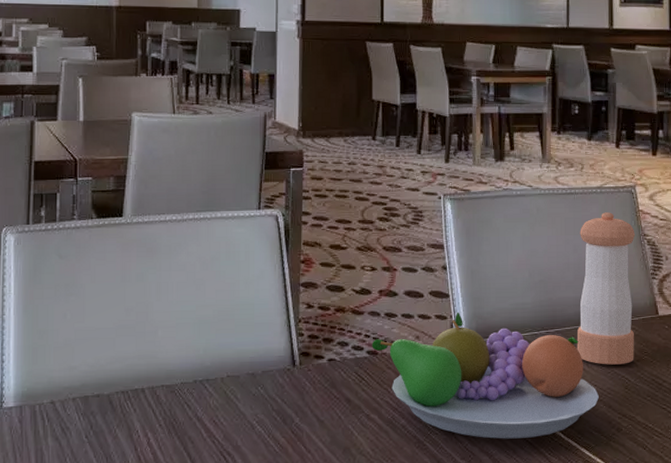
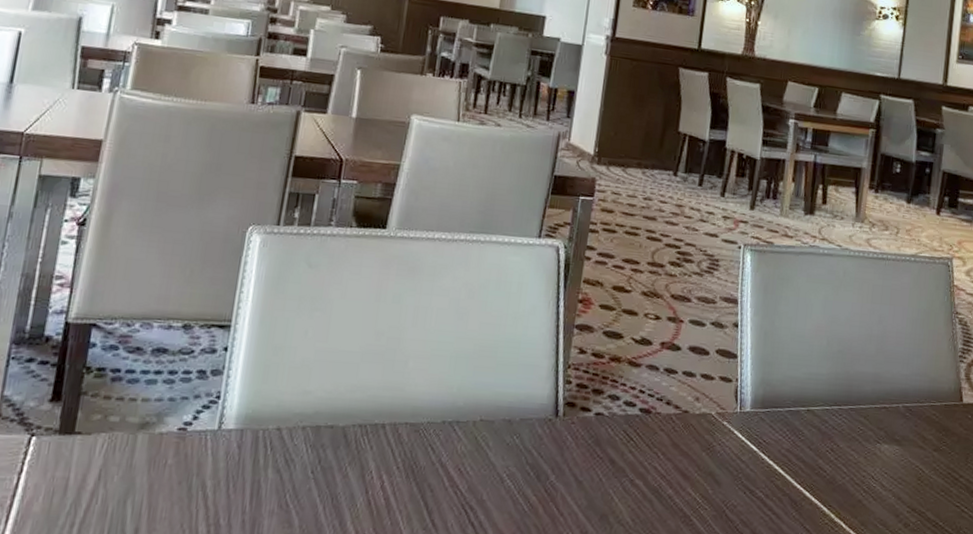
fruit bowl: present [372,312,599,439] -> none [645,375,888,524]
pepper shaker: present [576,212,635,365] -> none [870,283,947,453]

